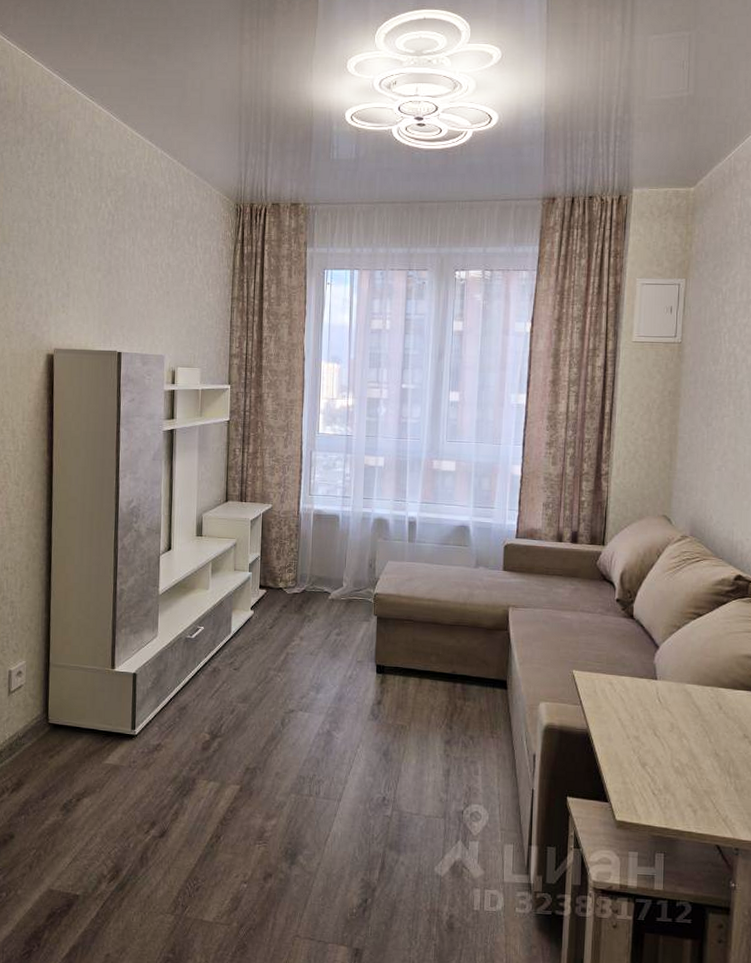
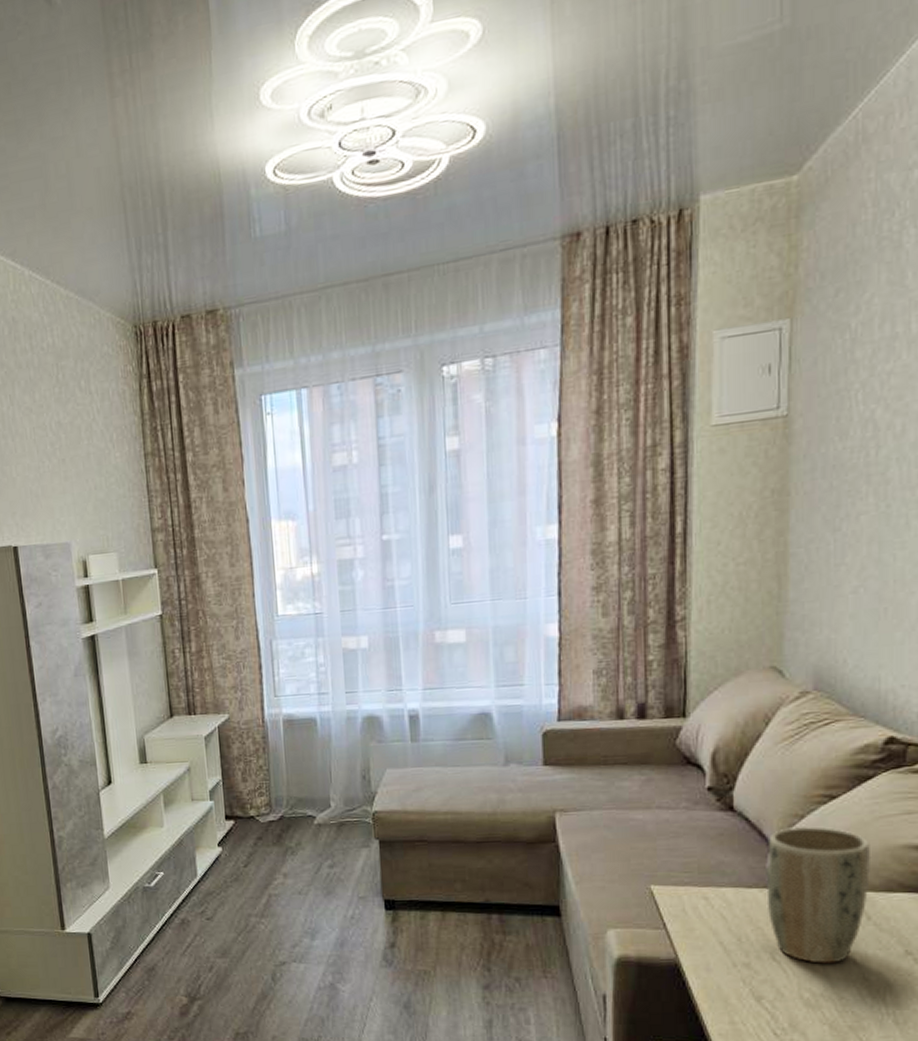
plant pot: none [652,634,724,741] -> present [766,825,872,964]

